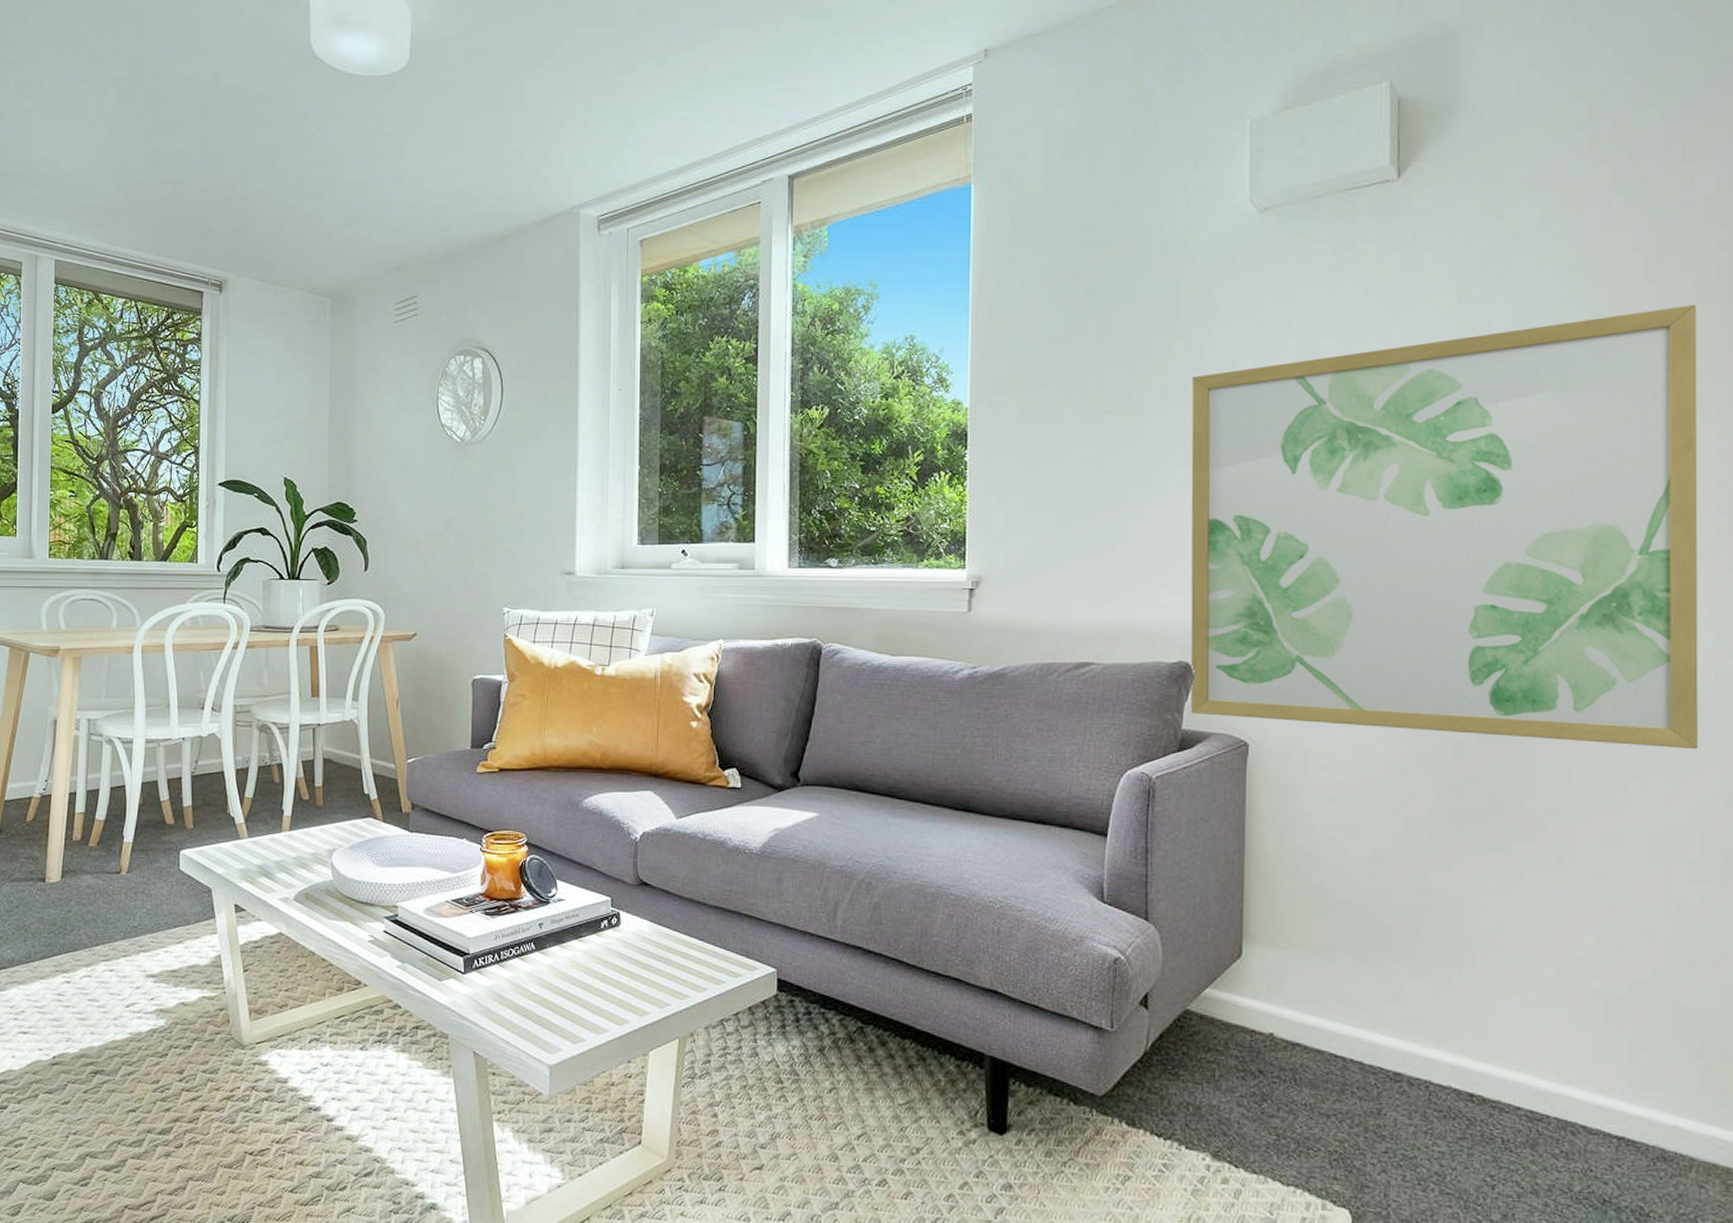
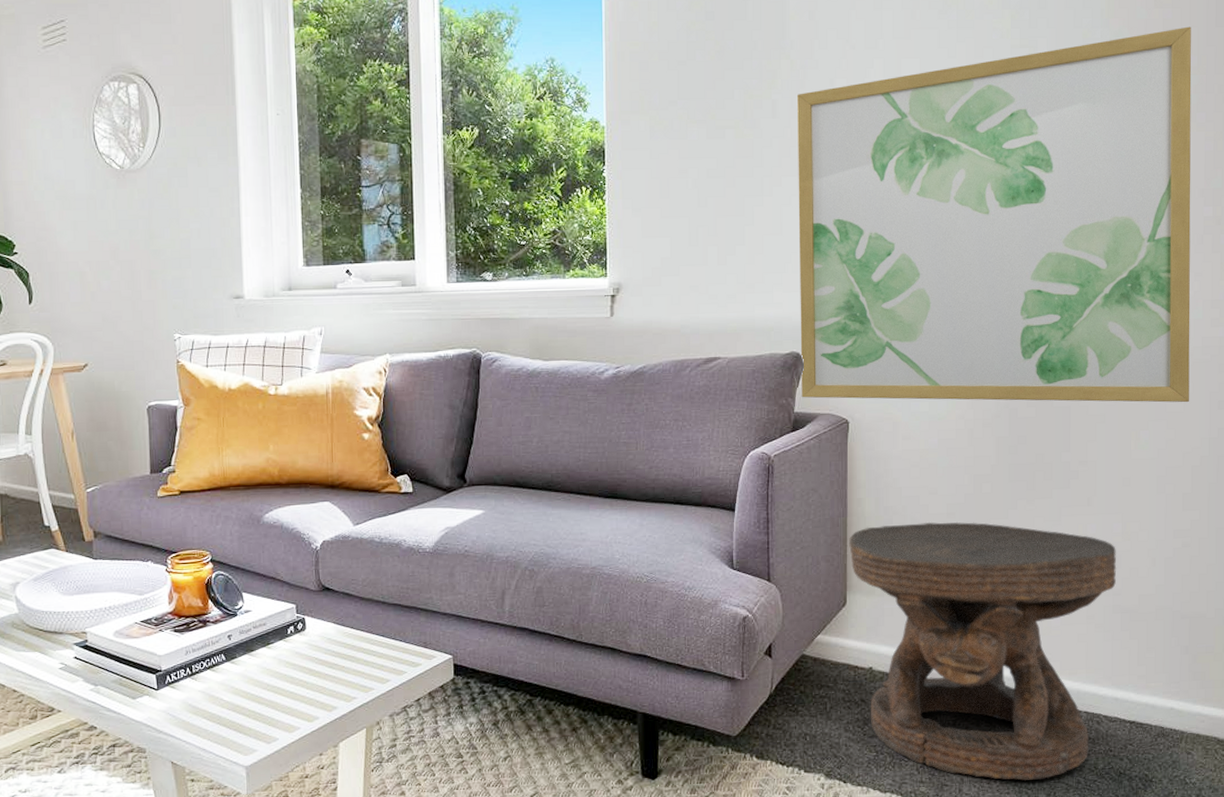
carved stool: none [1246,867,1599,1195] -> present [849,521,1117,781]

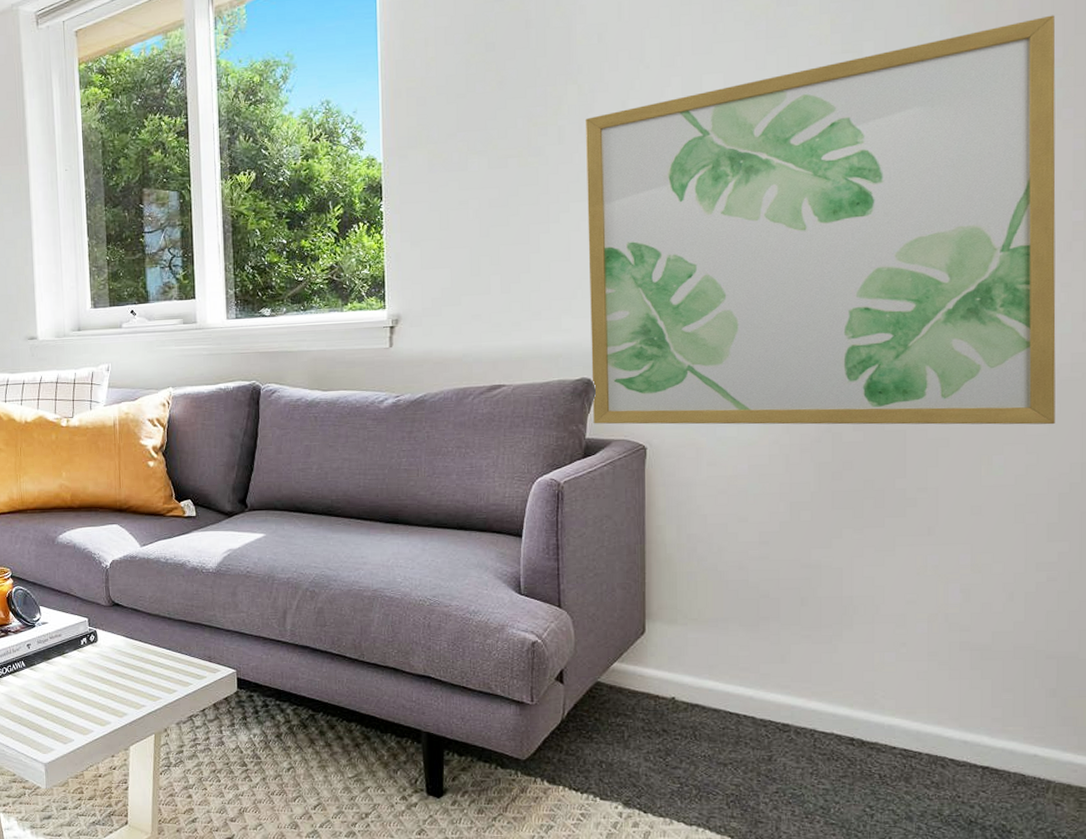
carved stool: present [849,521,1117,781] -> none [648,550,965,822]

